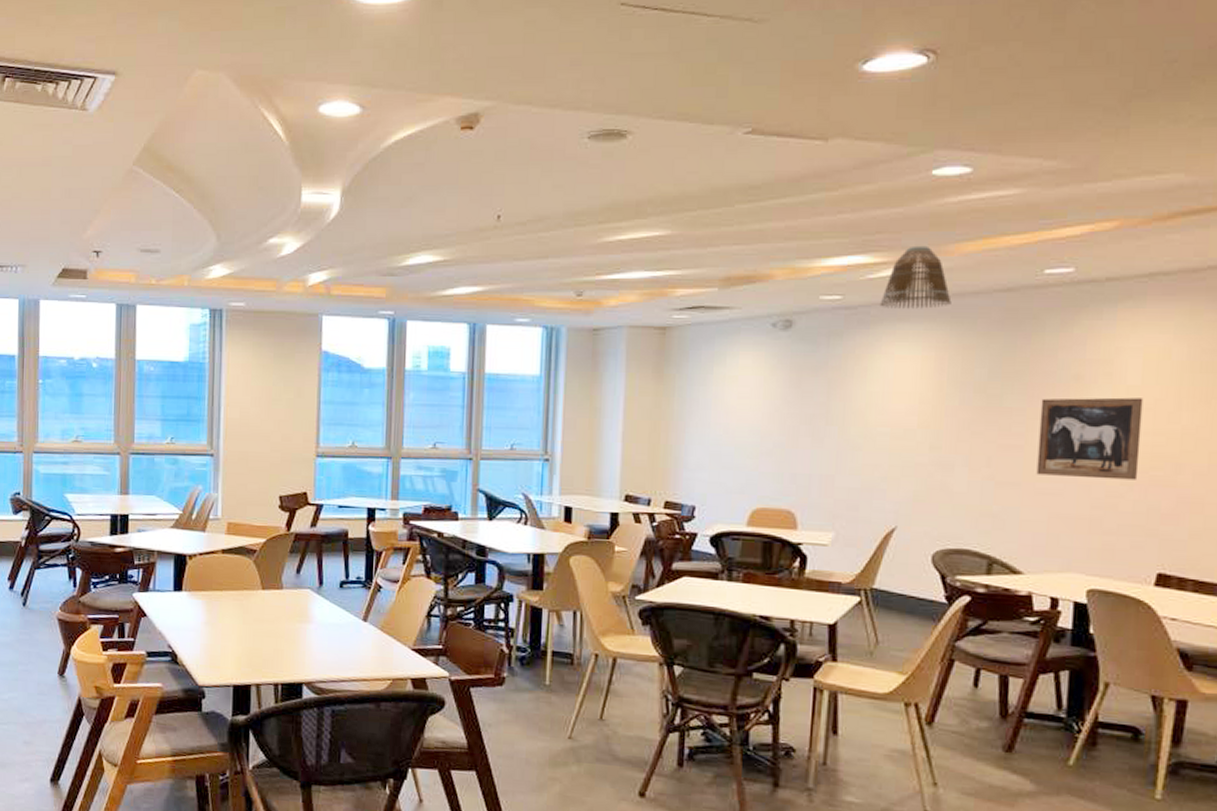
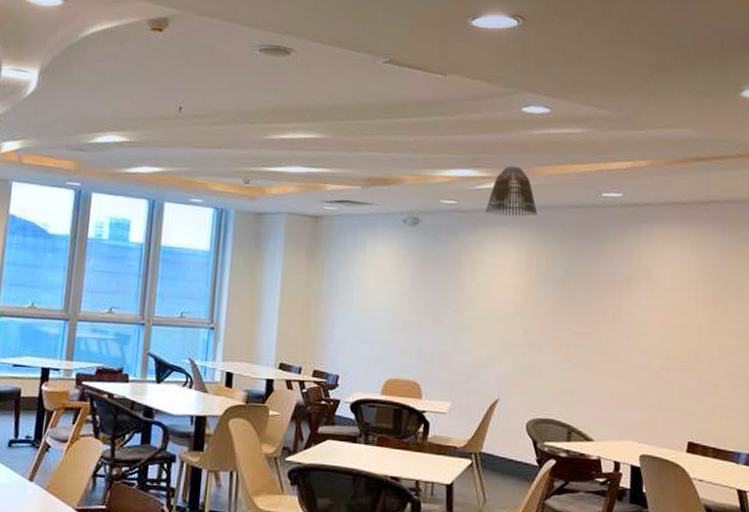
wall art: present [1036,397,1144,480] -> none [601,295,673,365]

